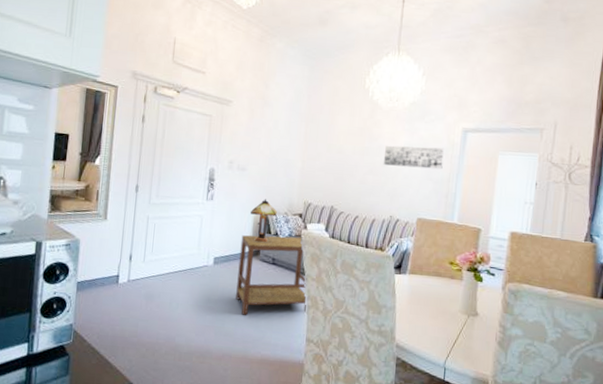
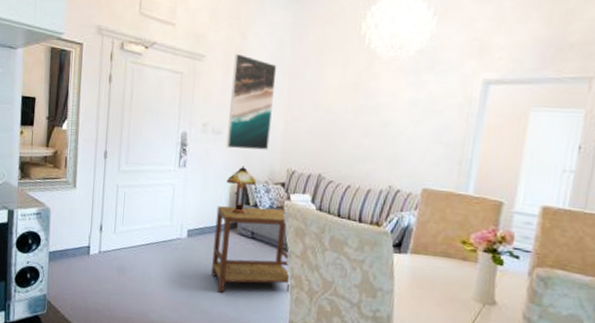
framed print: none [250,100,295,185] -> present [226,53,277,150]
wall art: present [383,145,444,170] -> none [381,102,459,131]

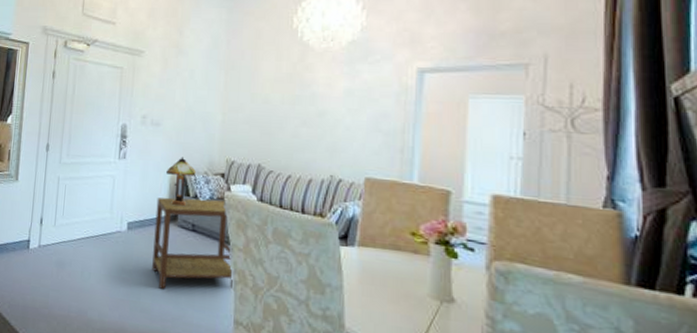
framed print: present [226,53,277,150] -> none [165,48,213,141]

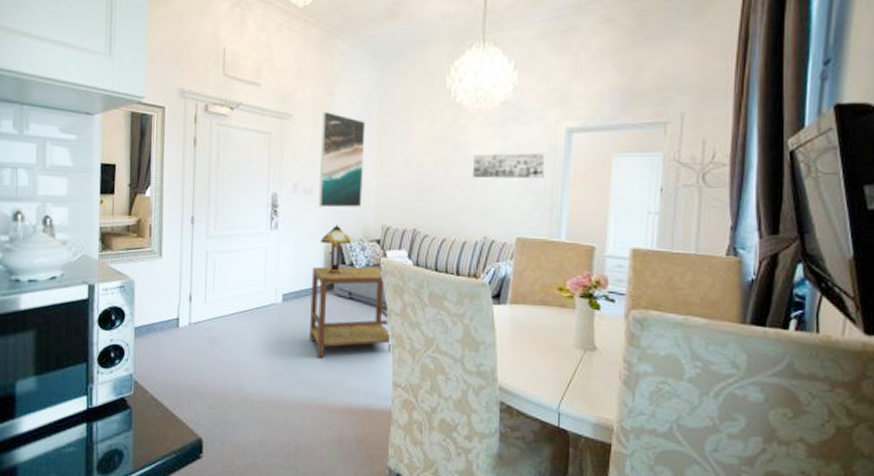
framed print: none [165,48,213,141] -> present [318,111,366,208]
wall art: none [318,92,395,119] -> present [472,152,545,179]

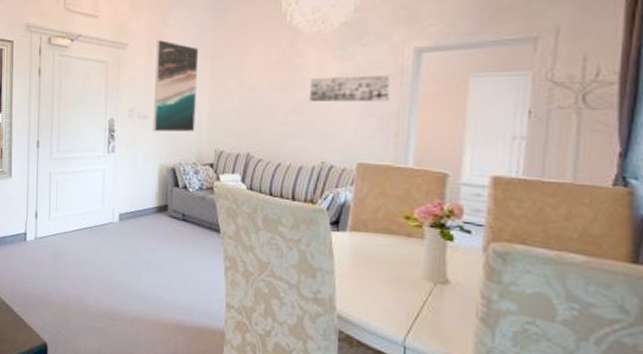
side table: present [310,266,392,358] -> none [145,188,225,276]
table lamp: present [321,224,351,274] -> none [155,148,185,196]

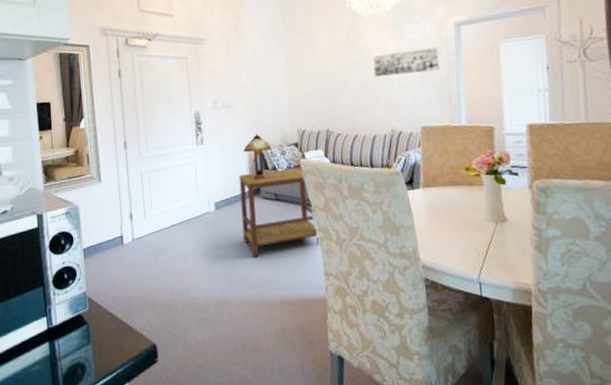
side table: none [145,188,225,276] -> present [238,167,320,258]
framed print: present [153,39,199,132] -> none [232,32,277,120]
table lamp: none [155,148,185,196] -> present [244,133,271,179]

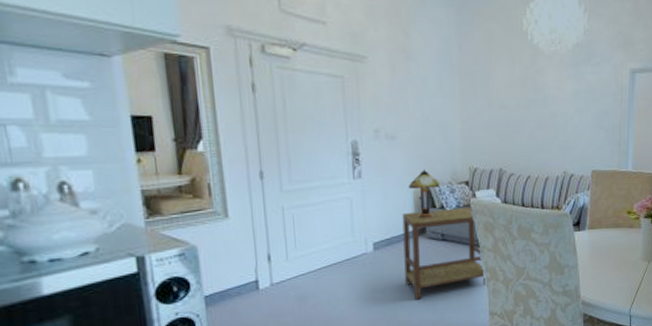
wall art: present [373,46,440,77] -> none [551,92,613,117]

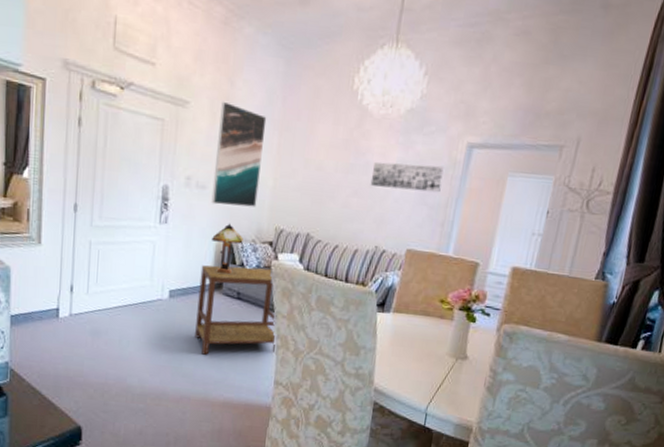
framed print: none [399,52,448,153] -> present [211,101,267,207]
wall art: none [551,92,613,117] -> present [370,162,444,193]

